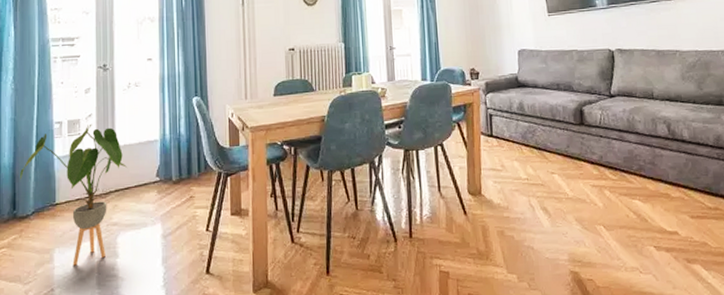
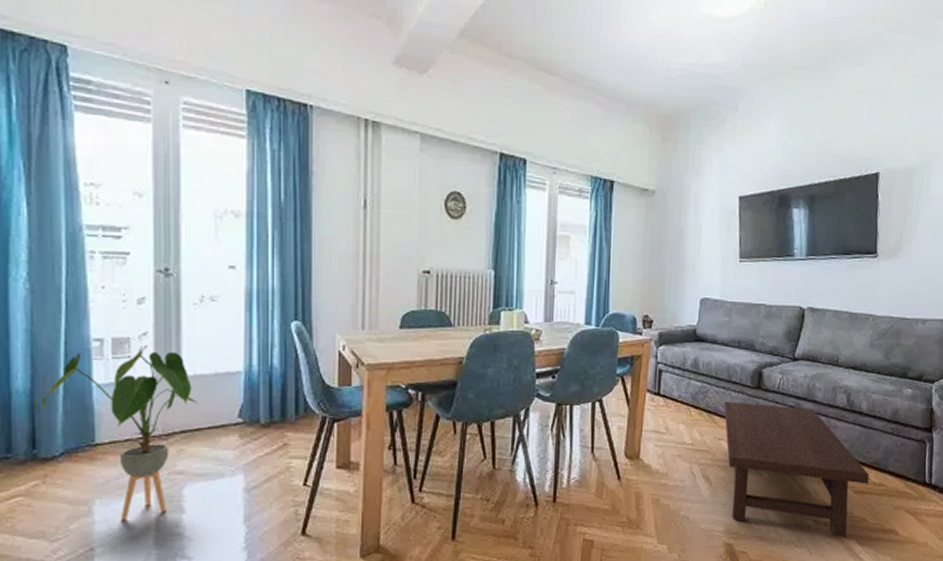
coffee table: none [552,138,704,263] -> present [724,401,869,538]

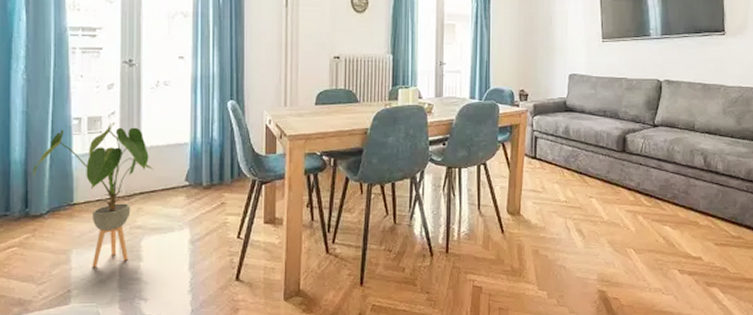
coffee table: present [724,401,869,538] -> none [593,163,728,286]

